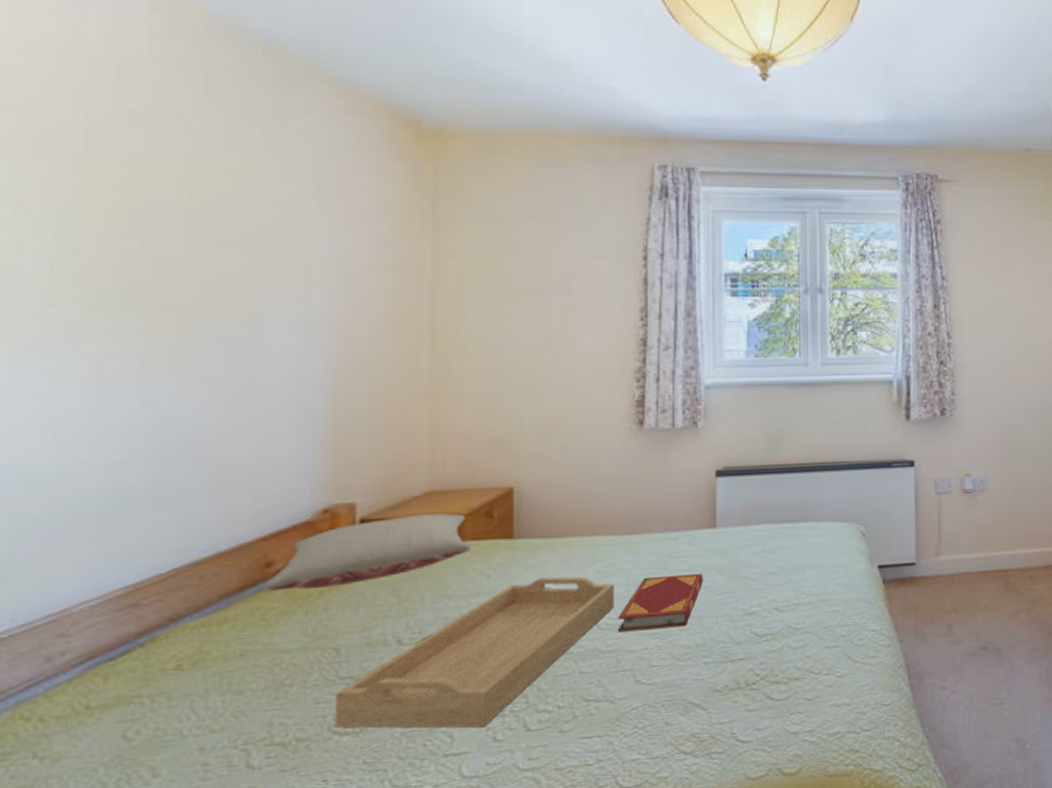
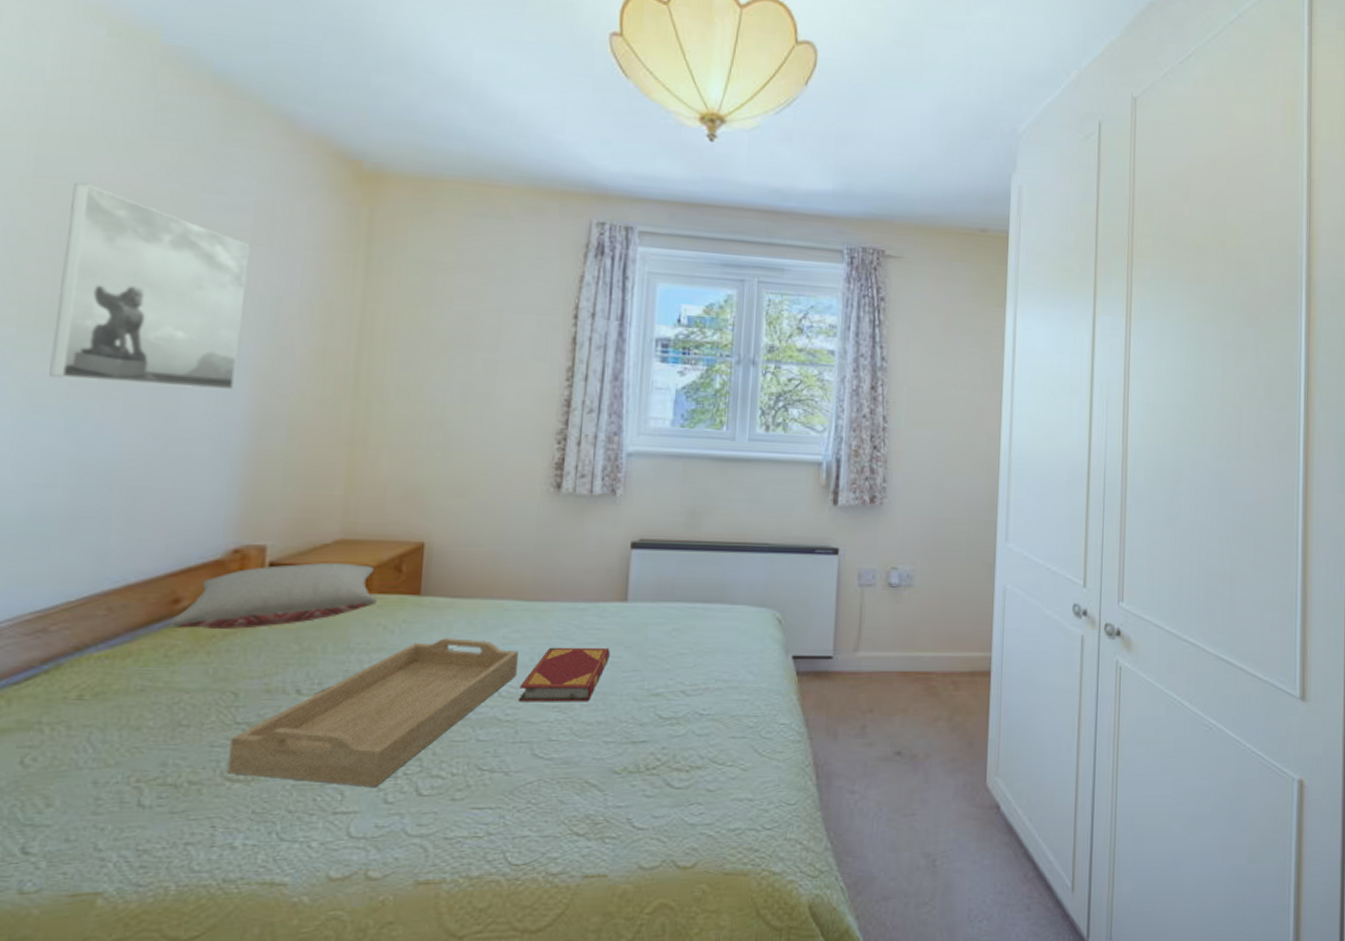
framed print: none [119,159,315,355] -> present [49,183,250,390]

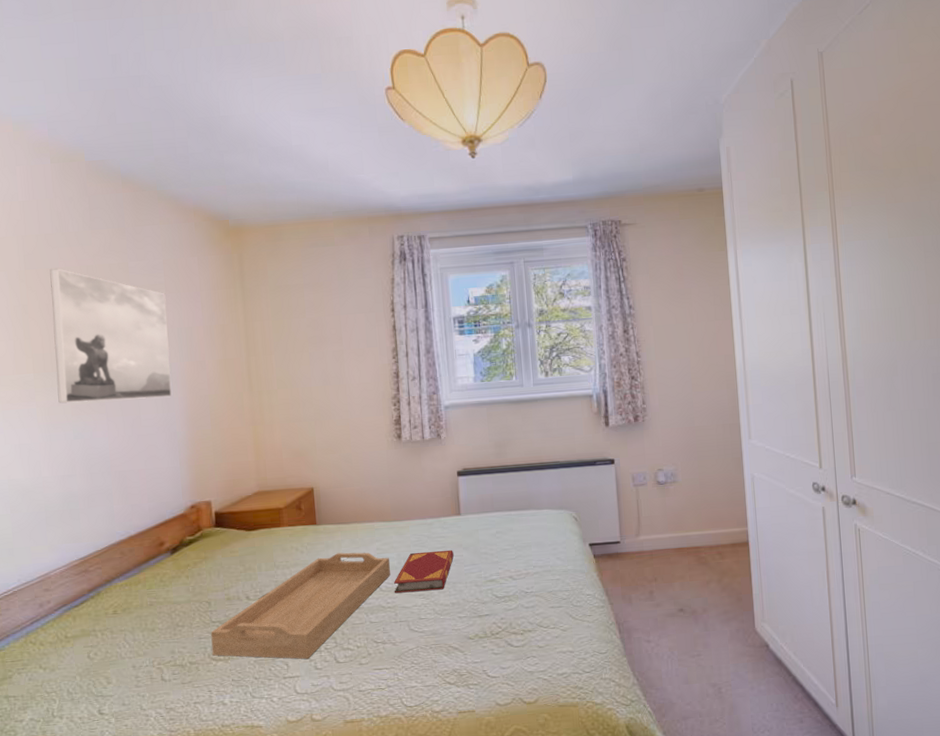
pillow: present [170,562,377,629] -> none [160,507,289,562]

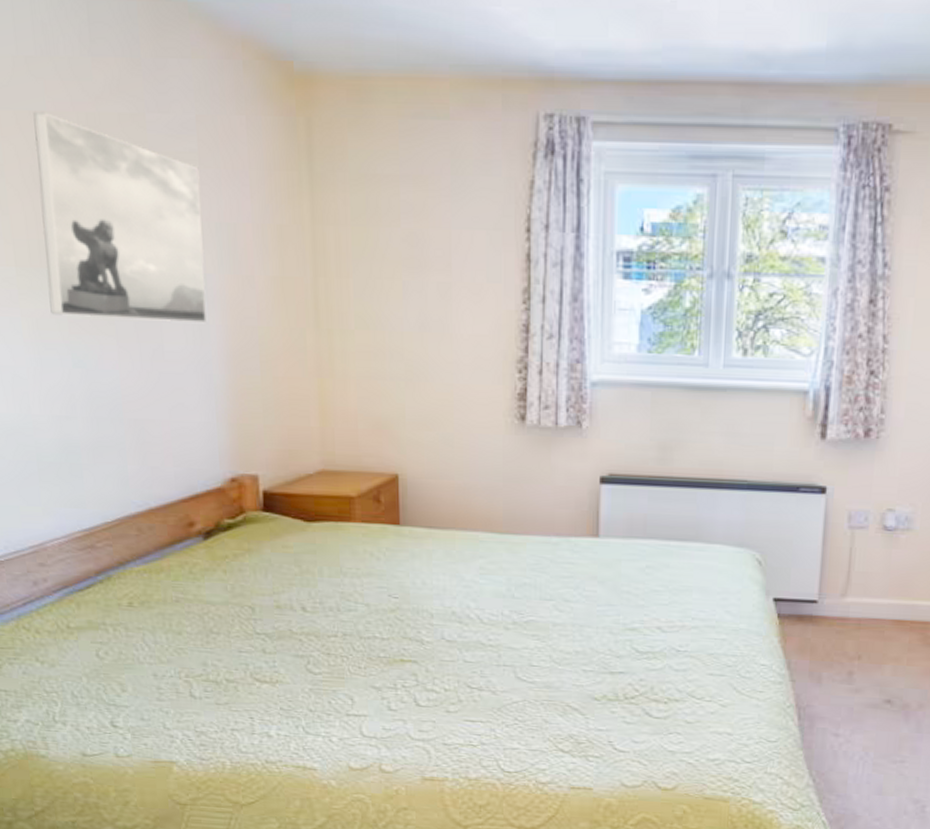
serving tray: present [210,552,390,660] -> none [254,566,496,697]
hardback book: present [393,549,454,594] -> none [499,578,584,633]

